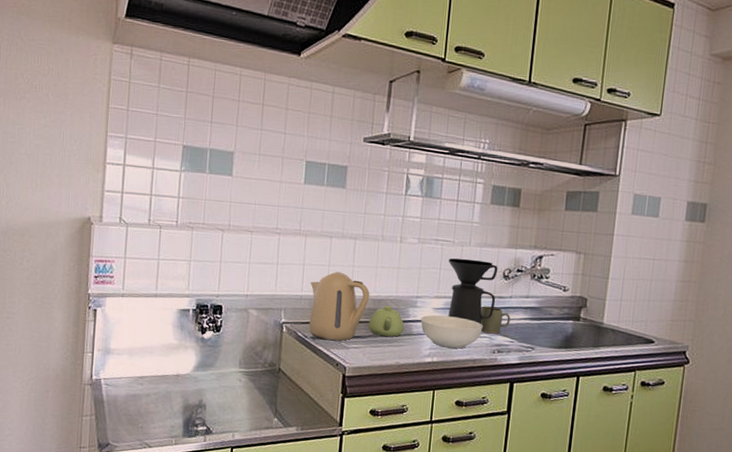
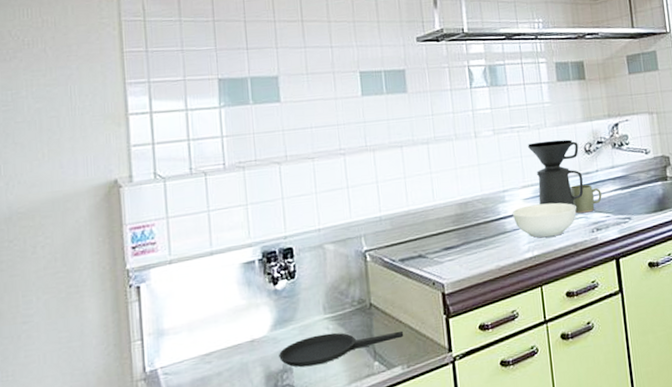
frying pan: none [197,383,304,409] -> present [279,330,404,367]
kettle: present [309,271,370,341] -> none [388,181,455,260]
teapot: present [368,305,405,337] -> none [459,207,498,241]

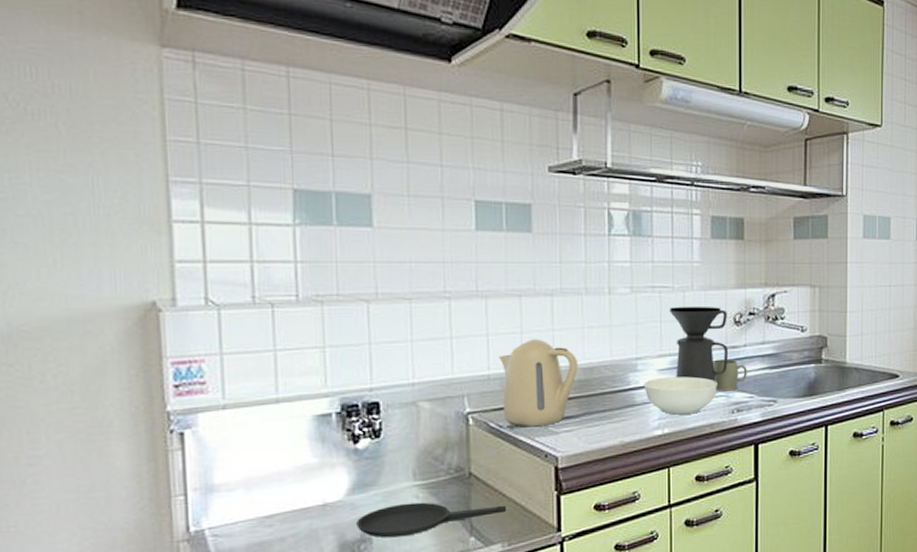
kettle: none [388,181,455,260] -> present [499,339,579,427]

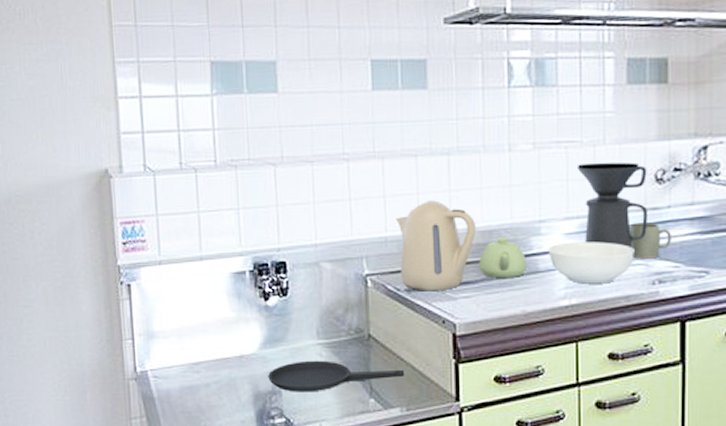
teapot: none [581,374,626,412] -> present [479,237,528,278]

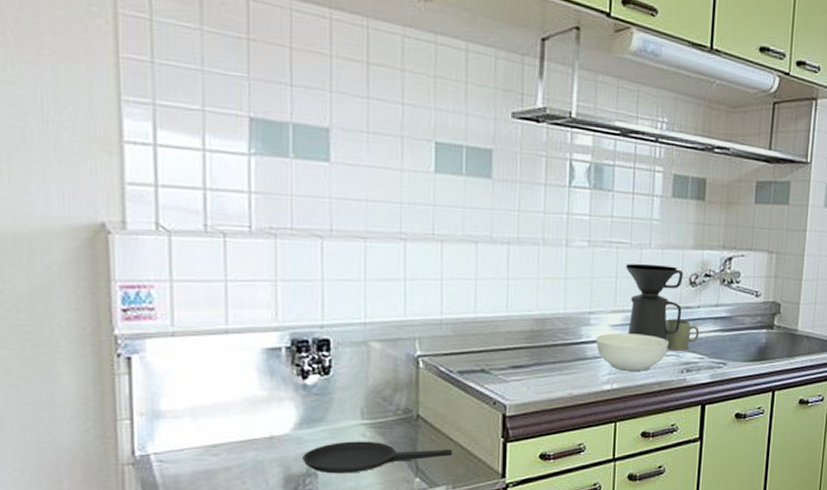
kettle: present [396,200,477,292] -> none [452,286,532,374]
teapot: present [479,237,528,278] -> none [532,325,577,363]

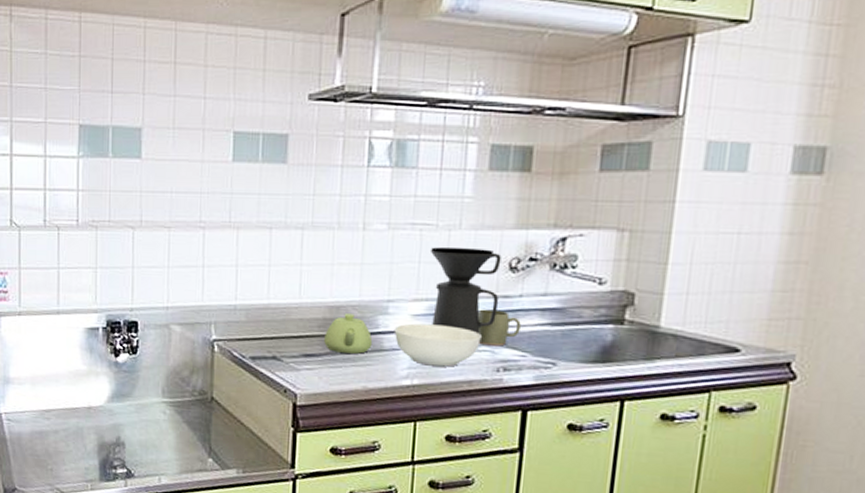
frying pan: present [303,441,453,474] -> none [113,416,244,447]
teapot: none [532,325,577,363] -> present [324,314,373,354]

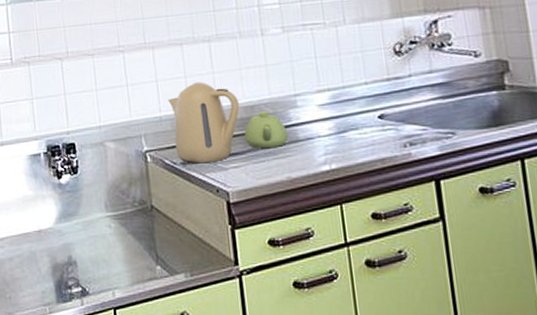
kettle: none [246,272,325,362] -> present [168,82,240,164]
bowl: present [394,323,481,367] -> none [305,110,384,150]
coffee maker: present [429,247,501,333] -> none [322,38,393,114]
mug: present [478,309,521,347] -> none [376,90,417,125]

